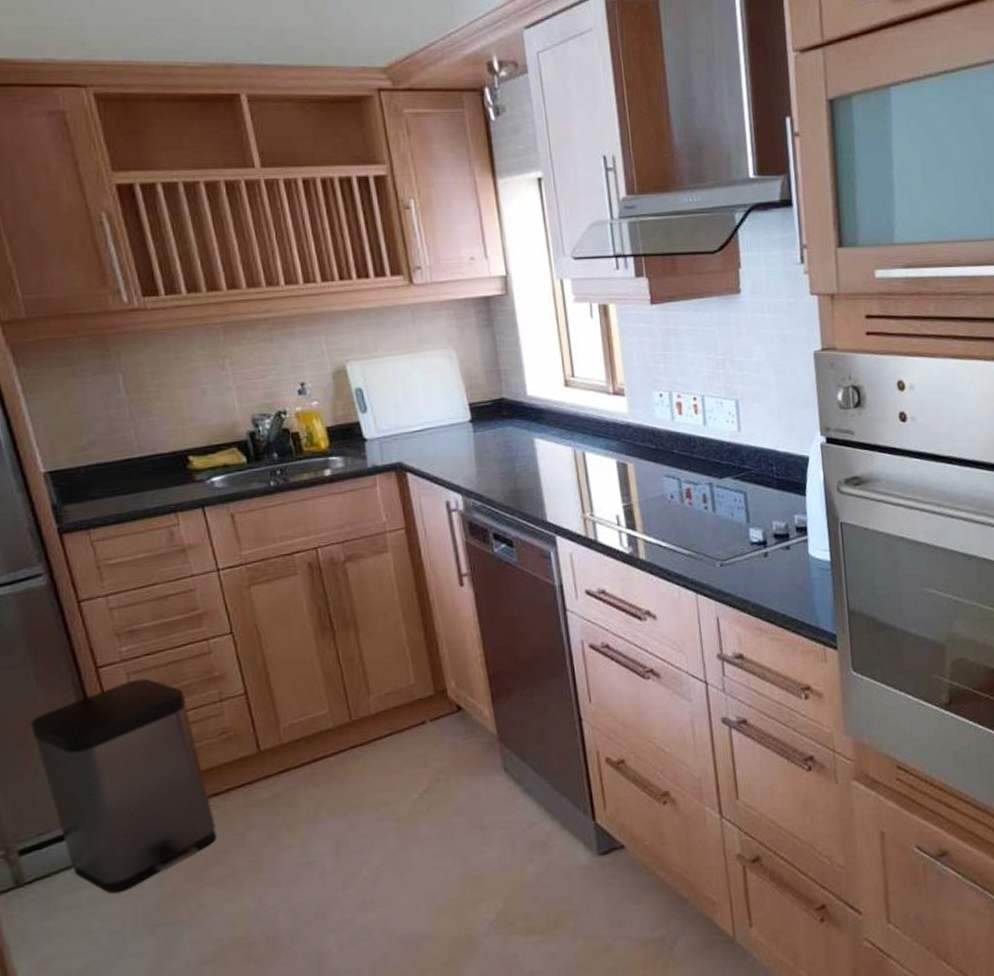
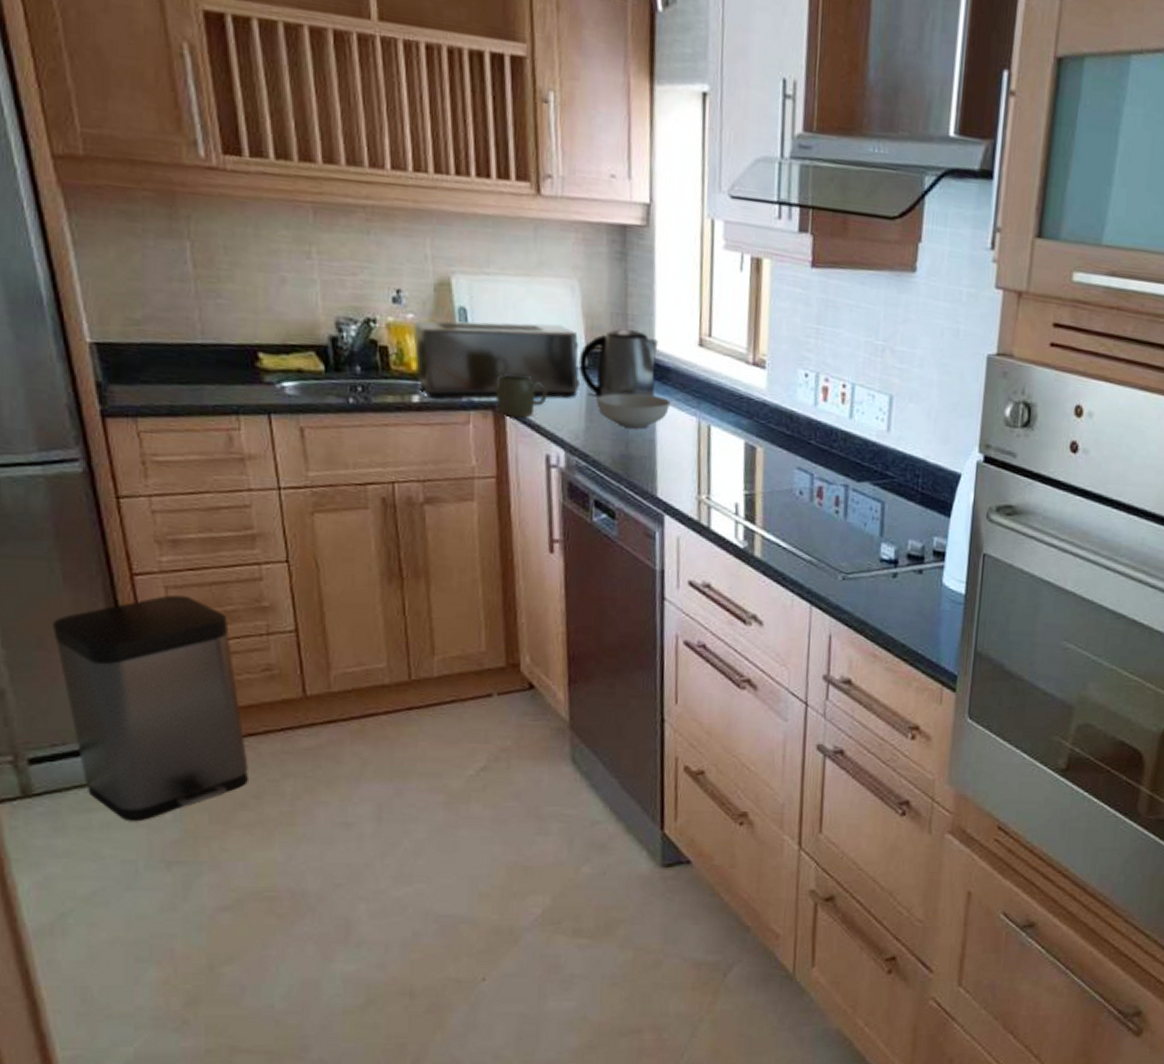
toaster: none [318,388,468,469] -> present [413,320,581,399]
mug: none [395,436,441,475] -> present [495,373,547,418]
kettle: none [463,382,533,445] -> present [578,329,658,398]
bowl: none [482,435,548,467] -> present [595,393,671,429]

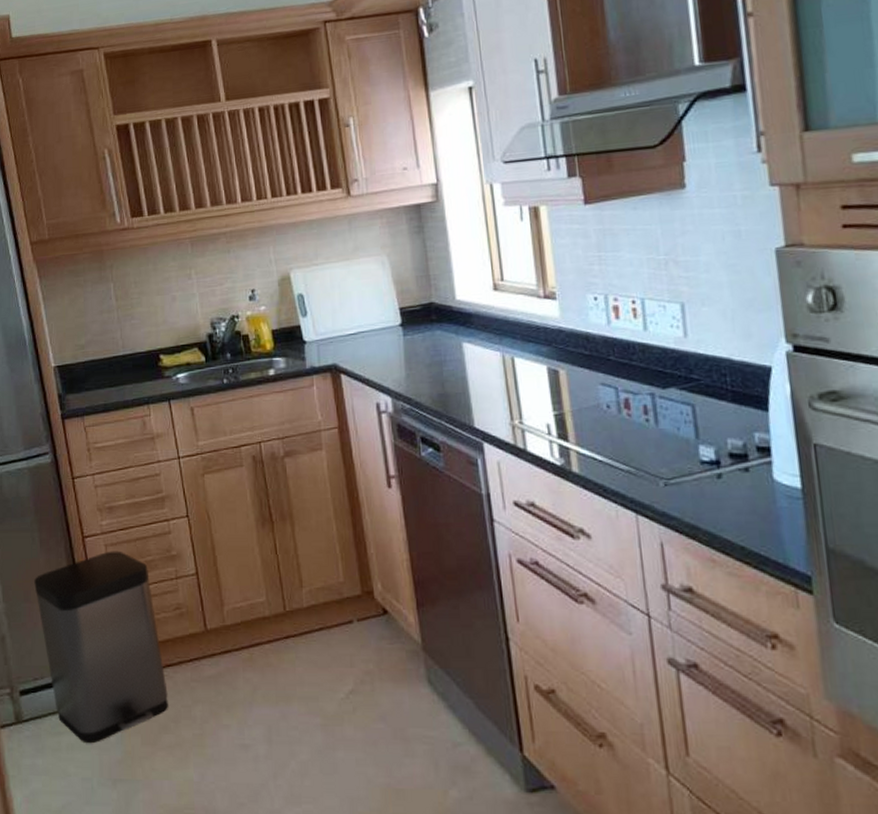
toaster: present [413,320,581,399] -> none [265,293,398,369]
mug: present [495,373,547,418] -> none [331,339,372,376]
kettle: present [578,329,658,398] -> none [394,287,462,349]
bowl: present [595,393,671,429] -> none [411,339,476,370]

